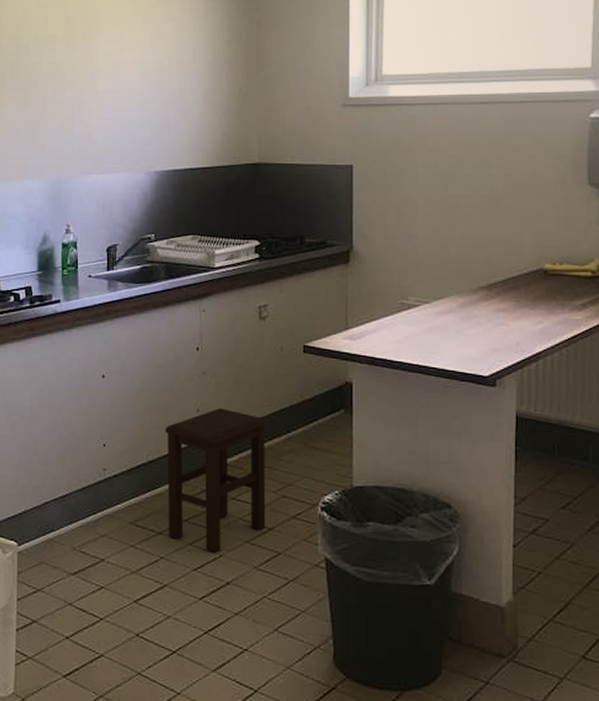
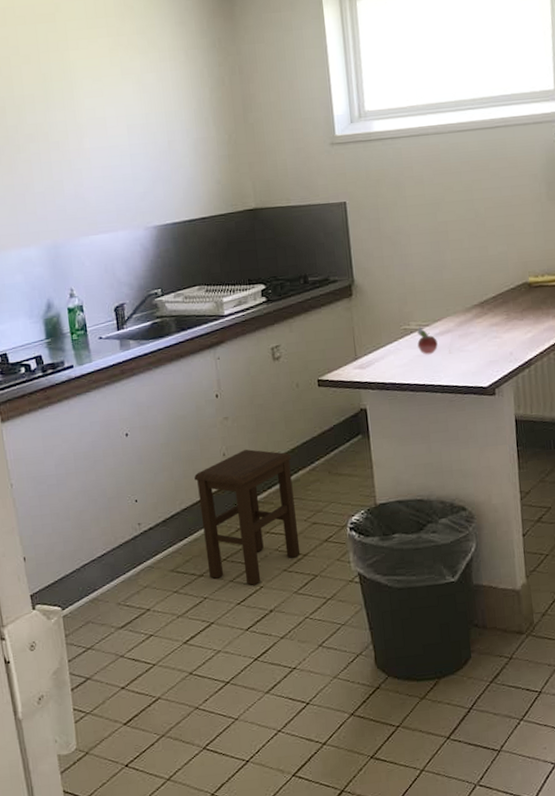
fruit: none [414,303,437,334] -> present [417,327,438,355]

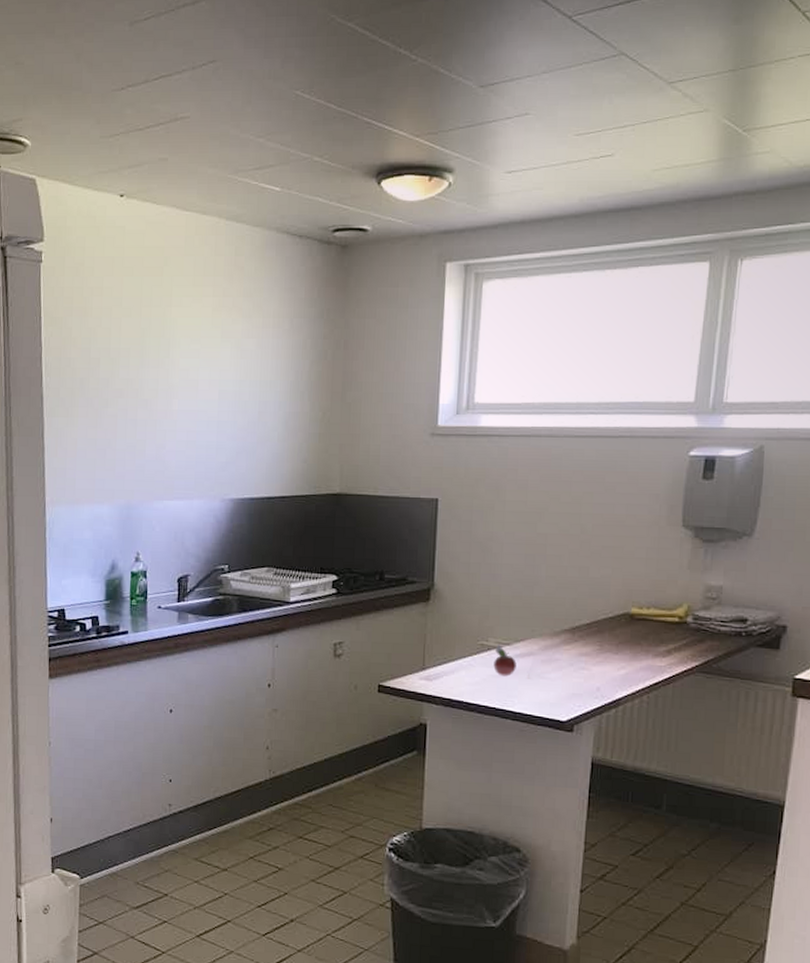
stool: present [194,449,301,585] -> none [233,745,338,890]

